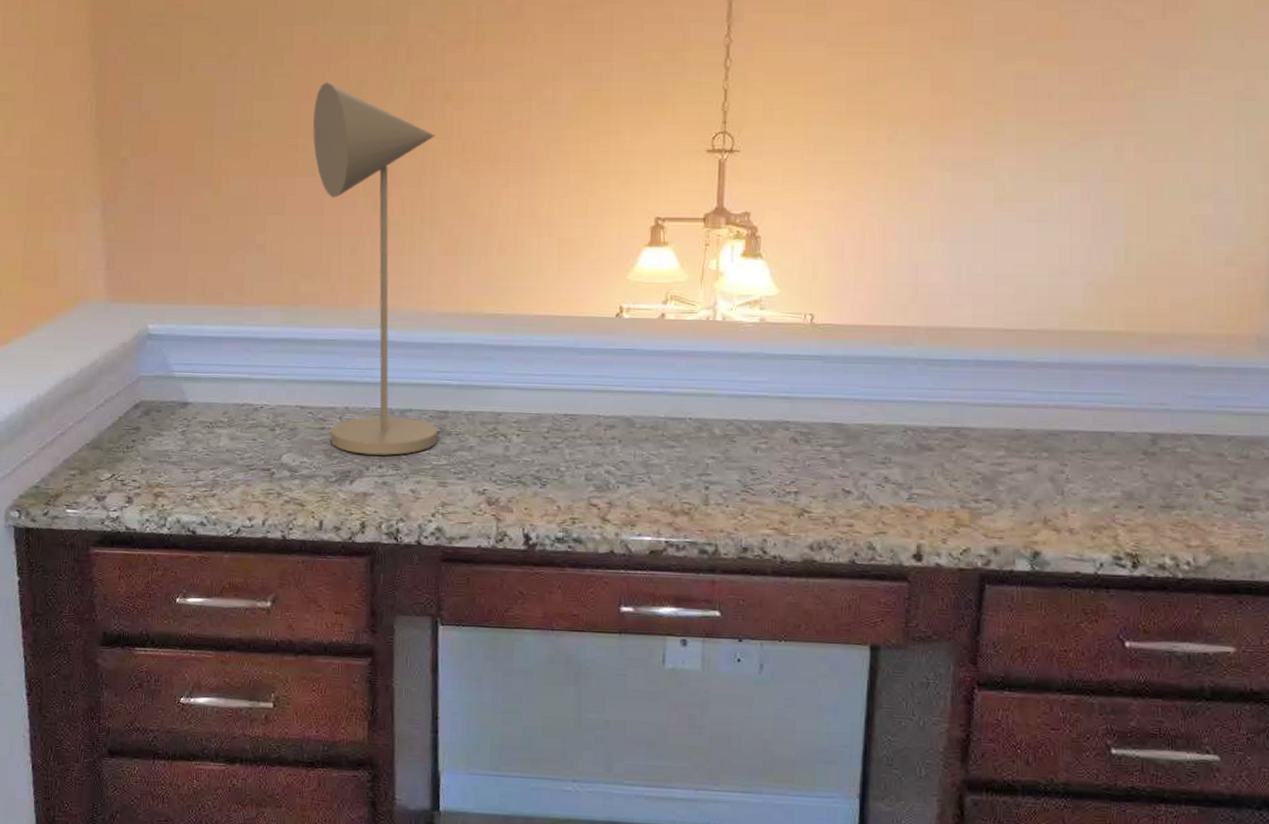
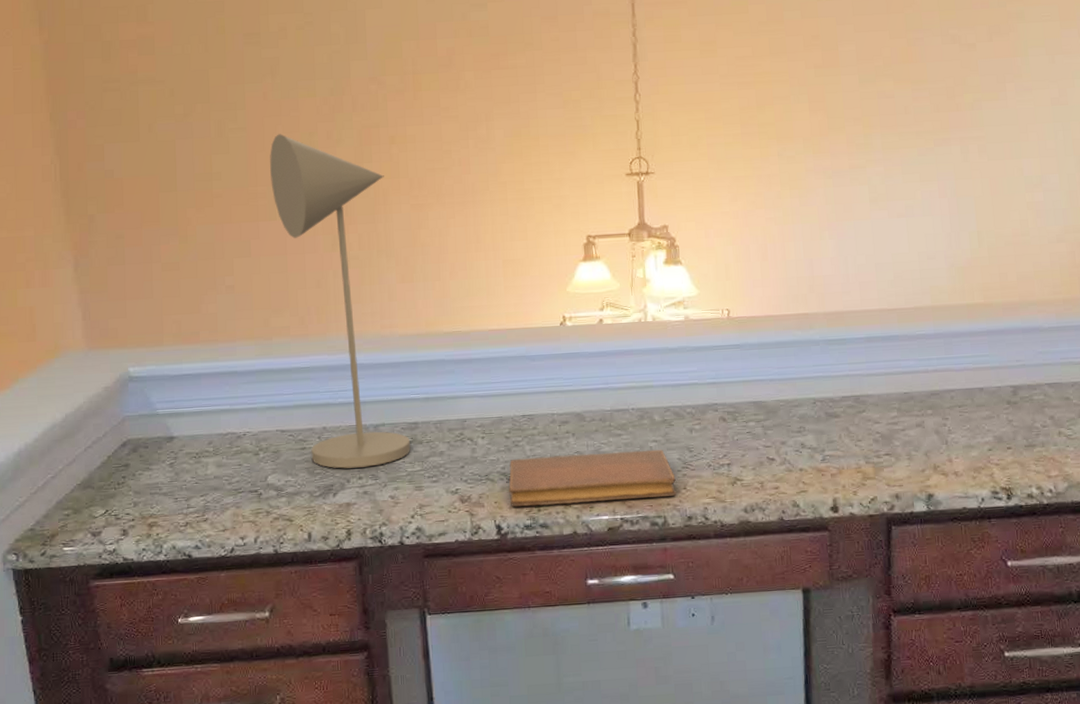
notebook: none [542,462,733,522] -> present [509,449,677,507]

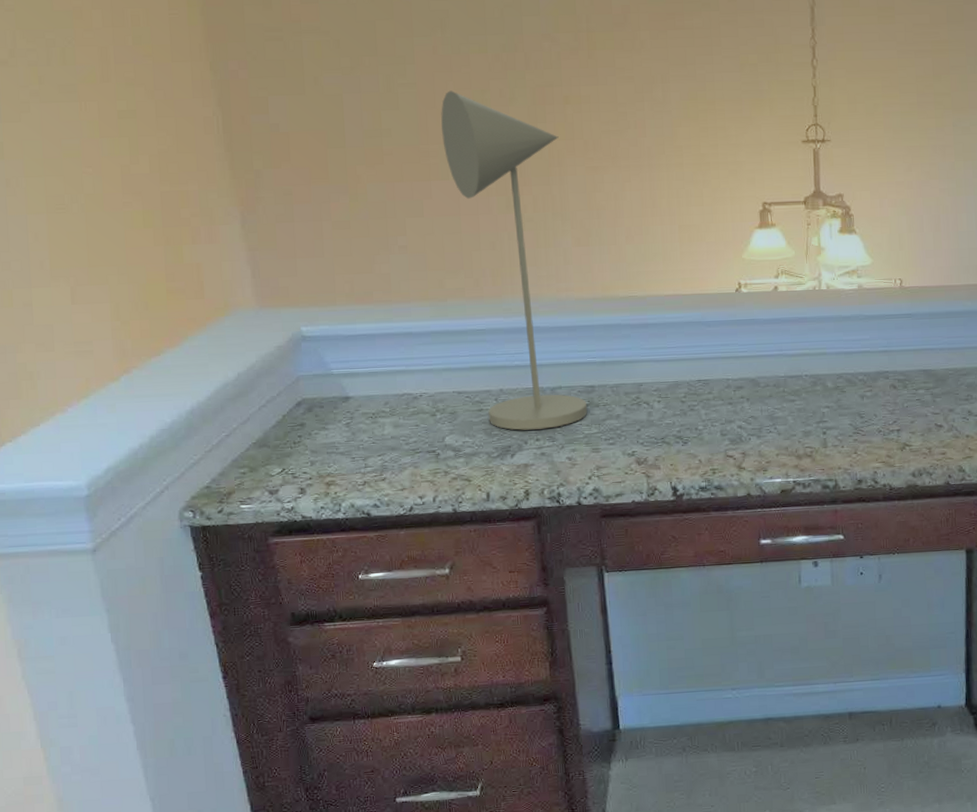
notebook: present [509,449,677,507] -> none [684,415,848,469]

